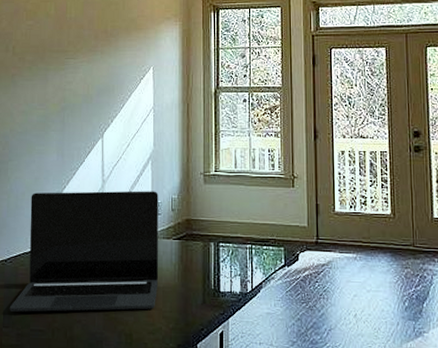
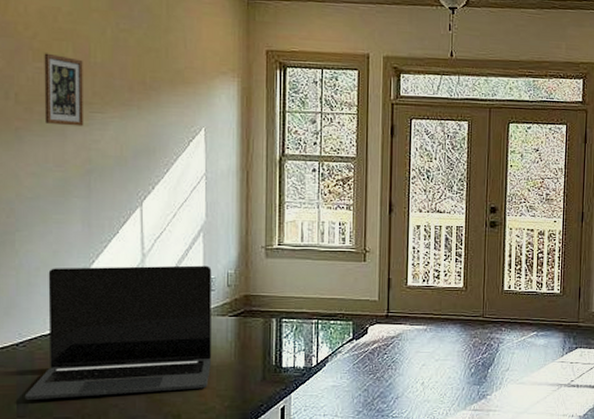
picture frame: none [33,13,61,71] -> present [44,53,84,126]

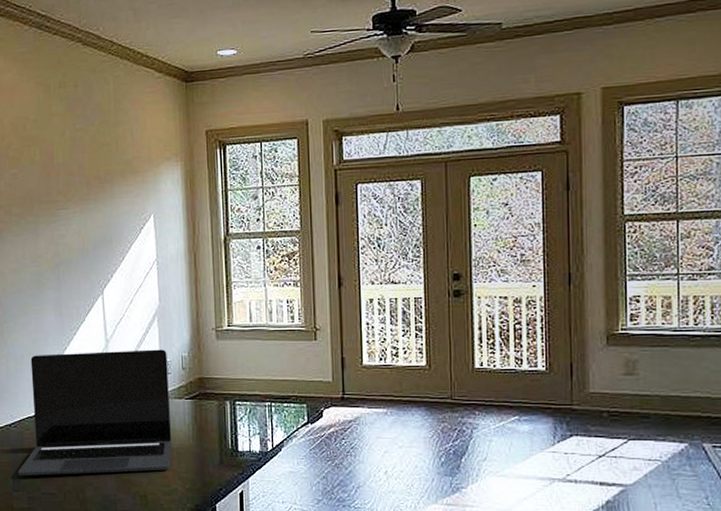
picture frame: present [44,53,84,126] -> none [17,159,52,224]

